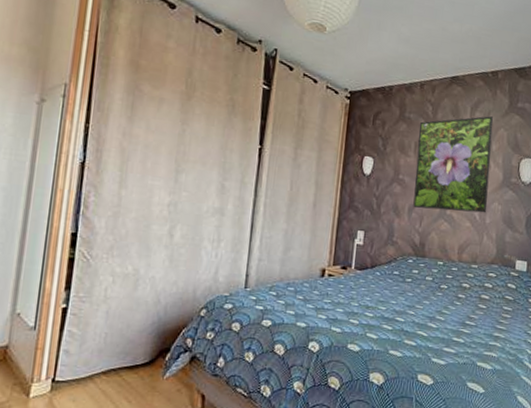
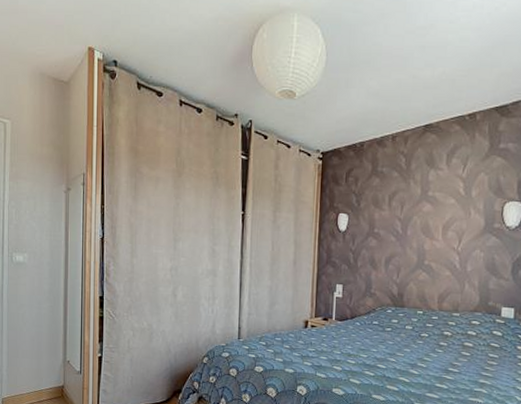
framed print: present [413,116,494,213] -> none [390,161,472,261]

